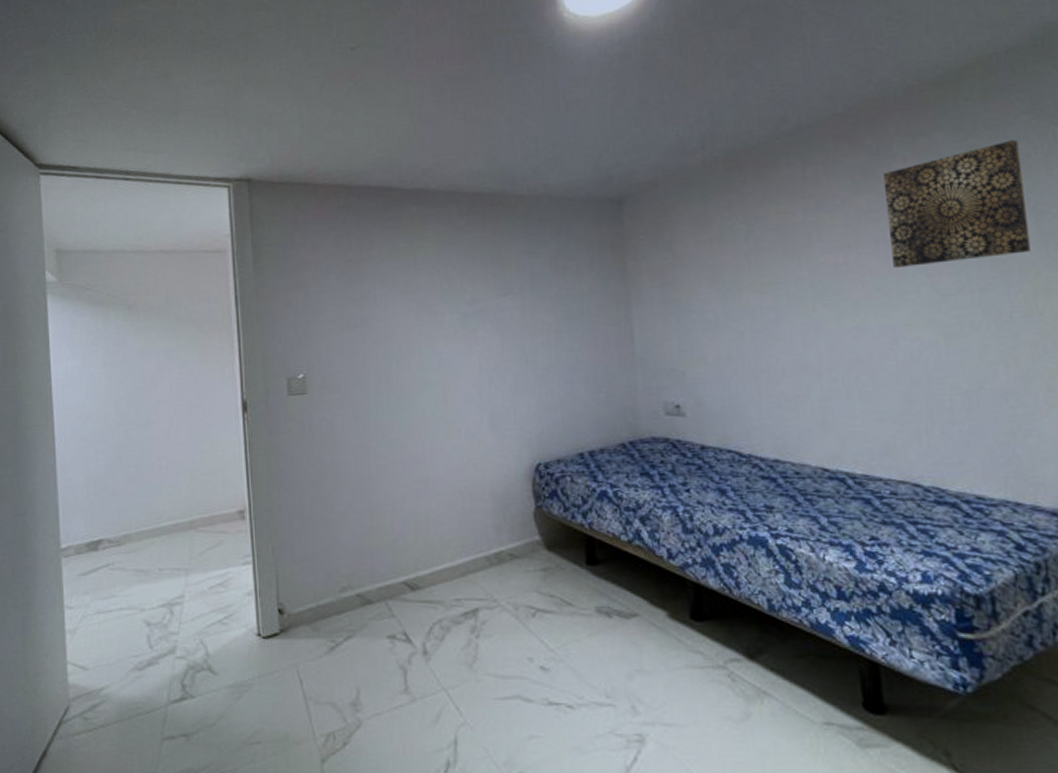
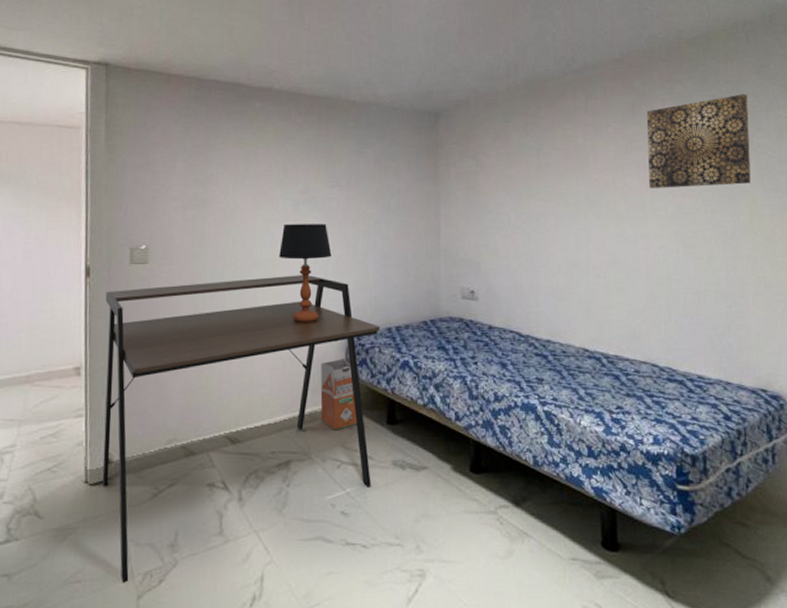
desk: none [264,397,573,745] -> present [102,275,381,583]
table lamp: none [449,338,508,452] -> present [279,224,332,323]
waste bin: none [505,491,552,573] -> present [320,359,358,431]

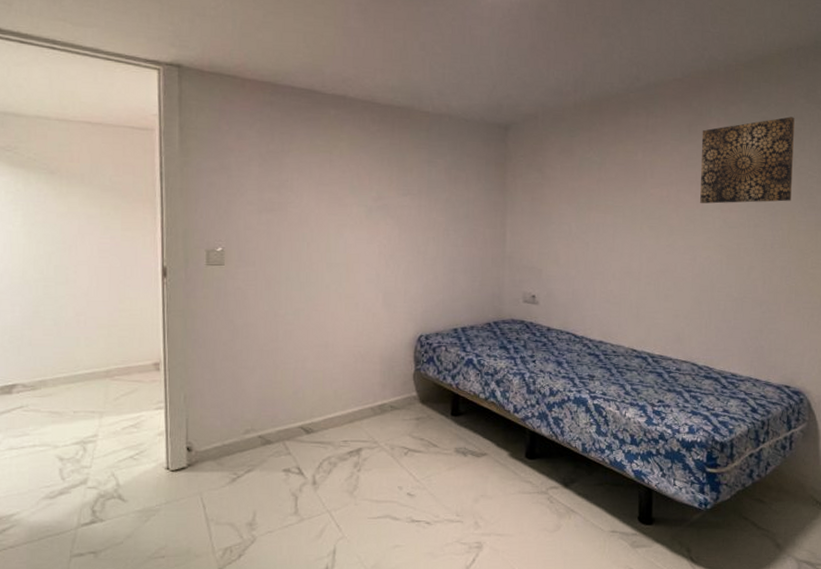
desk: present [102,275,381,583] -> none [182,278,447,558]
table lamp: present [279,224,332,323] -> none [352,229,403,324]
waste bin: present [320,359,358,431] -> none [390,357,424,421]

